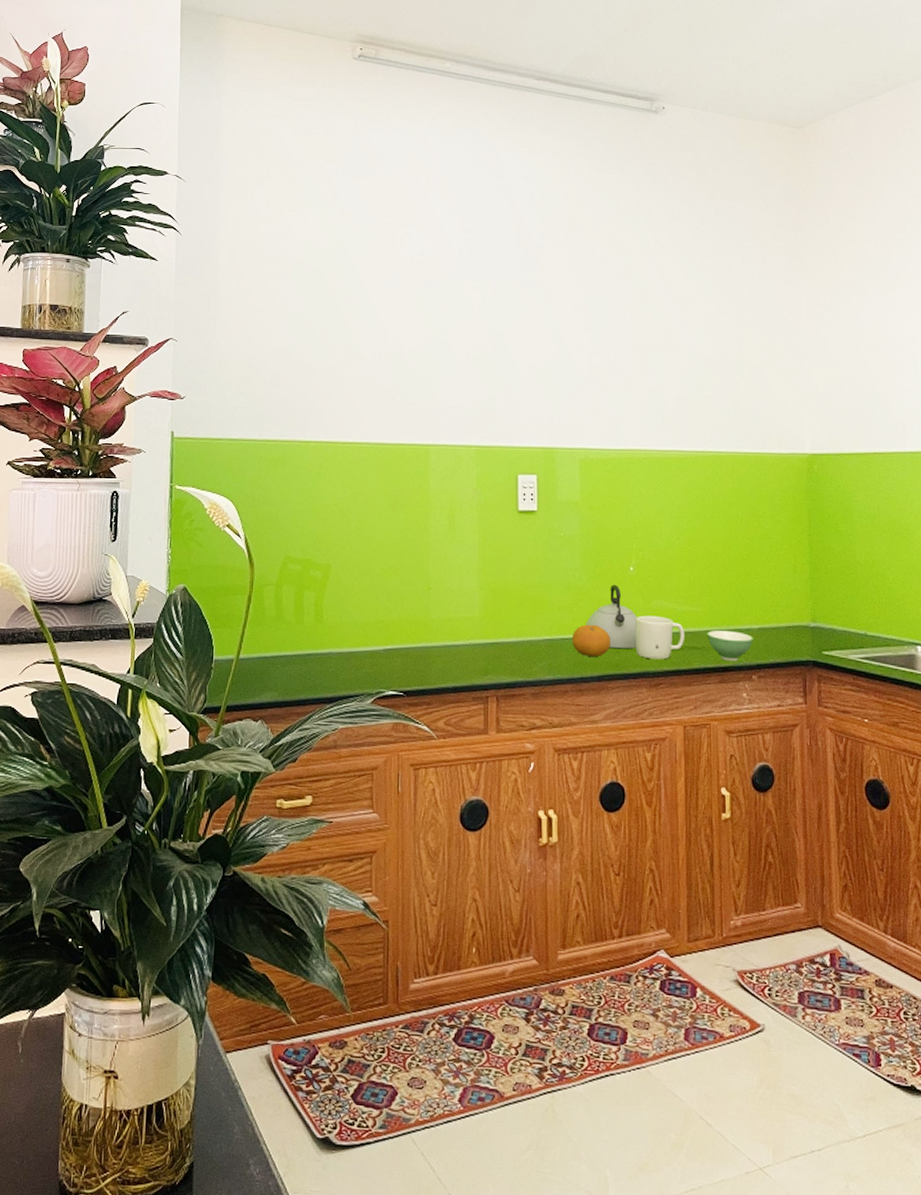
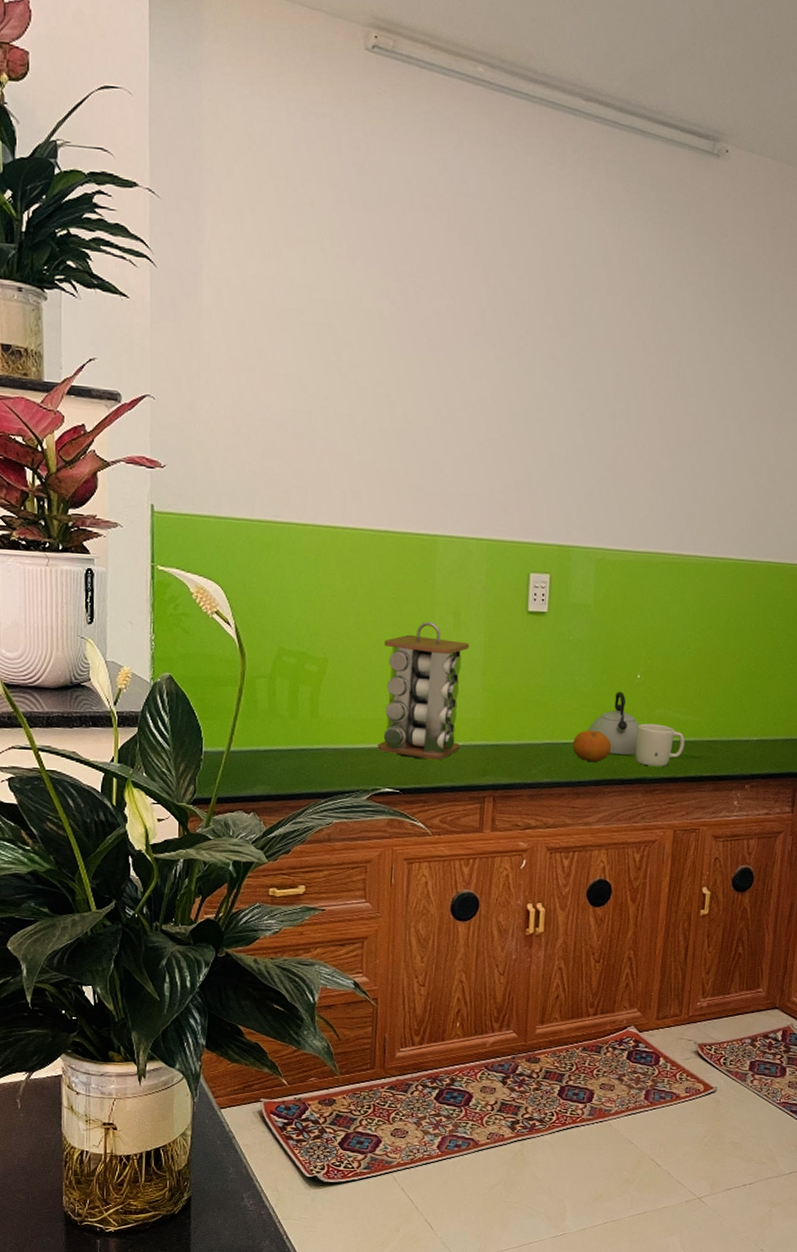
spice rack: none [380,525,464,661] -> present [377,622,469,761]
bowl: present [707,629,754,662] -> none [706,740,752,772]

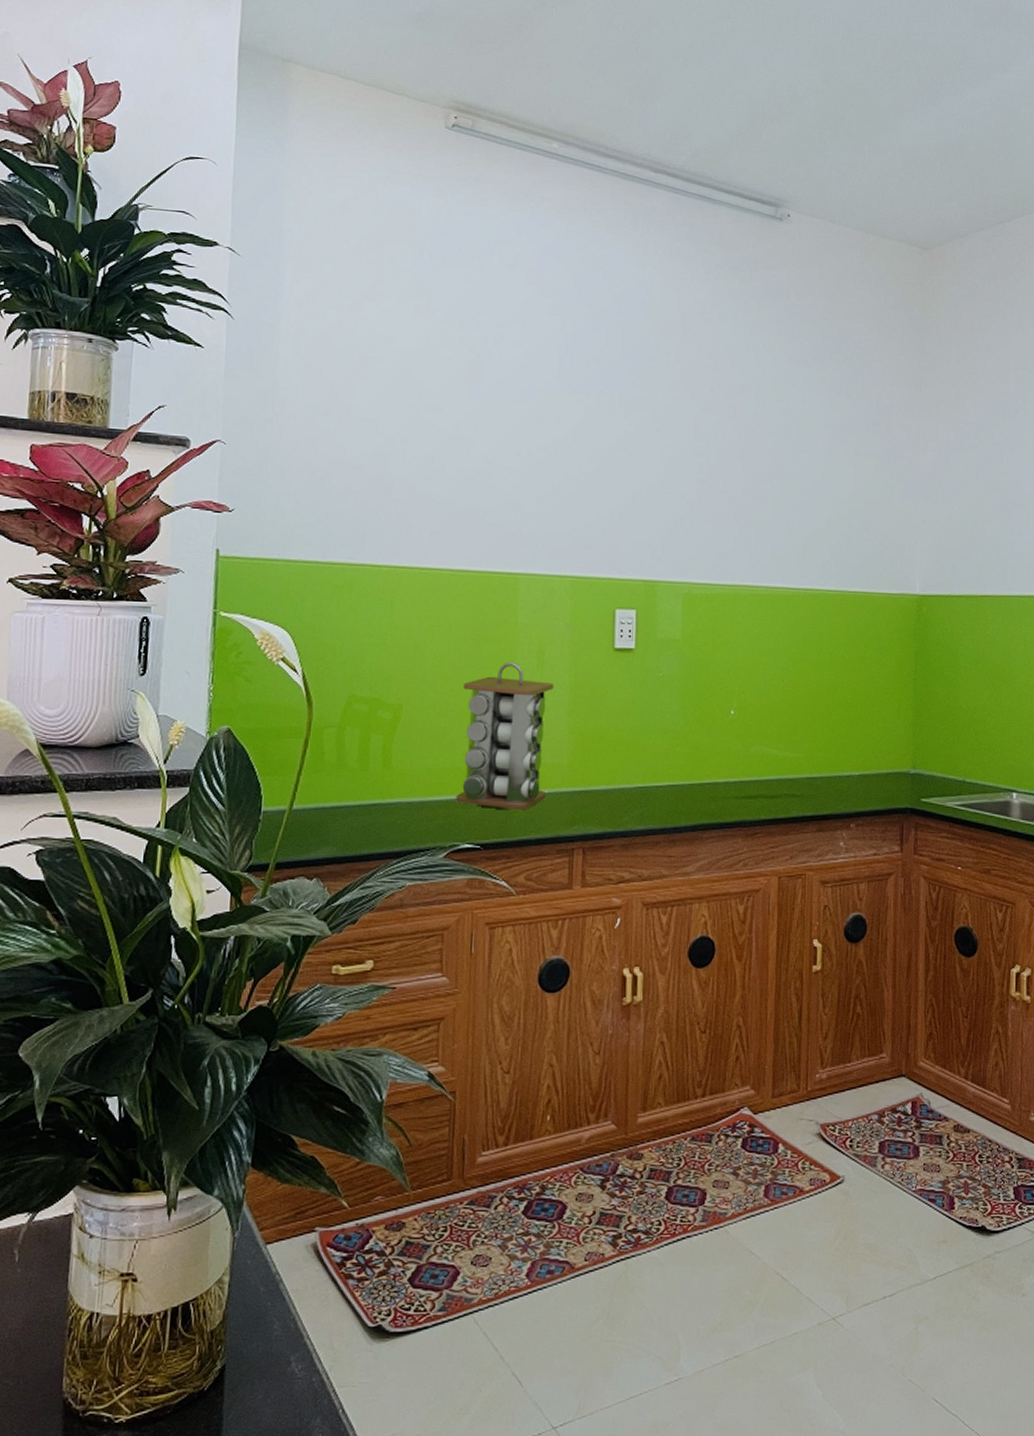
fruit: present [573,730,612,763] -> none [667,771,708,806]
kettle: present [587,691,640,755] -> none [681,728,737,796]
mug: present [635,723,686,767] -> none [732,761,785,808]

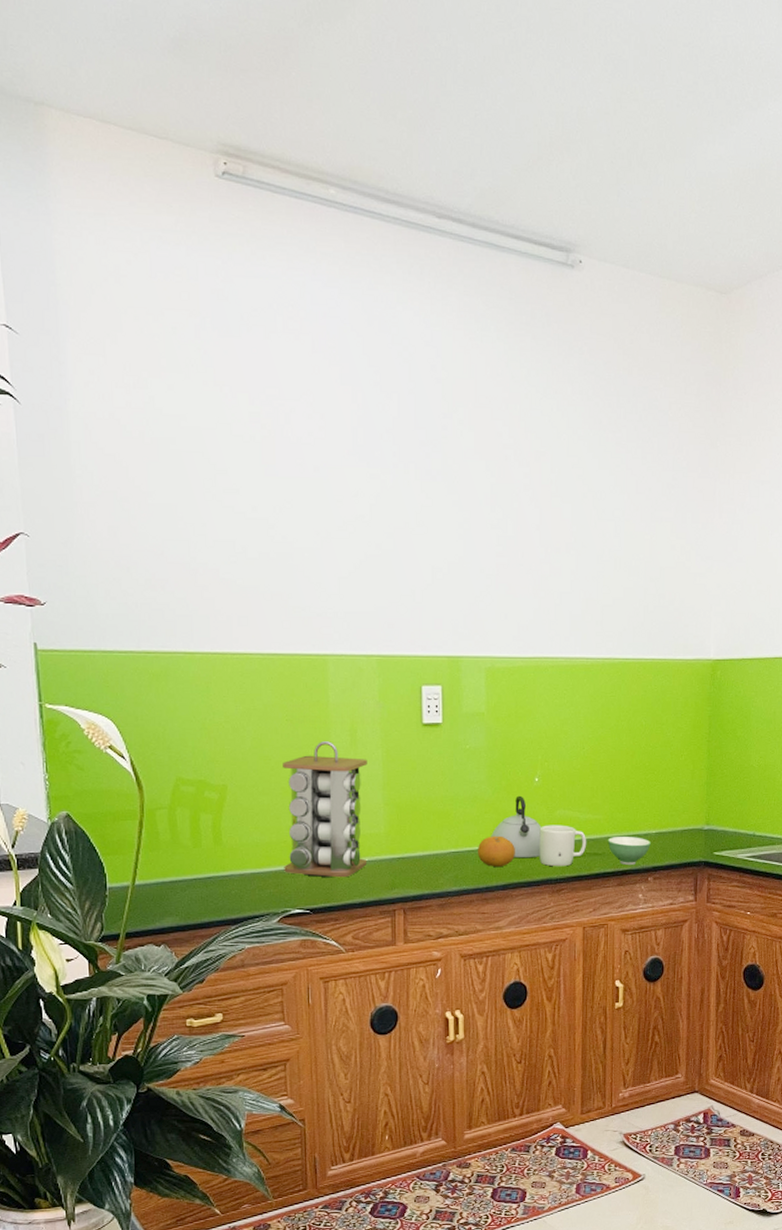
fruit: none [667,771,708,806] -> present [478,836,516,868]
kettle: none [681,728,737,796] -> present [491,795,542,857]
mug: none [732,761,785,808] -> present [539,825,587,867]
bowl: none [806,776,854,810] -> present [607,835,652,866]

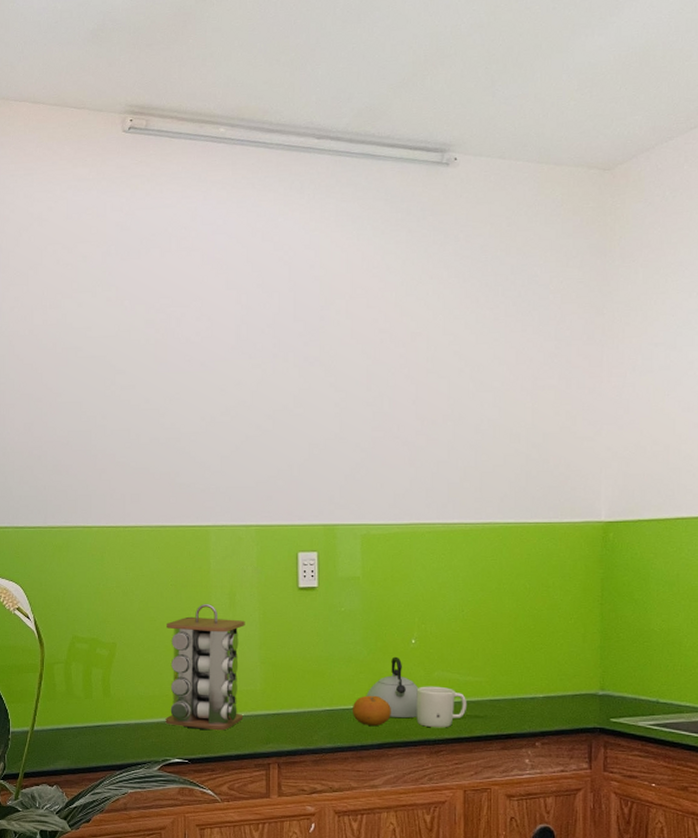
bowl: present [607,835,652,866] -> none [489,699,539,730]

